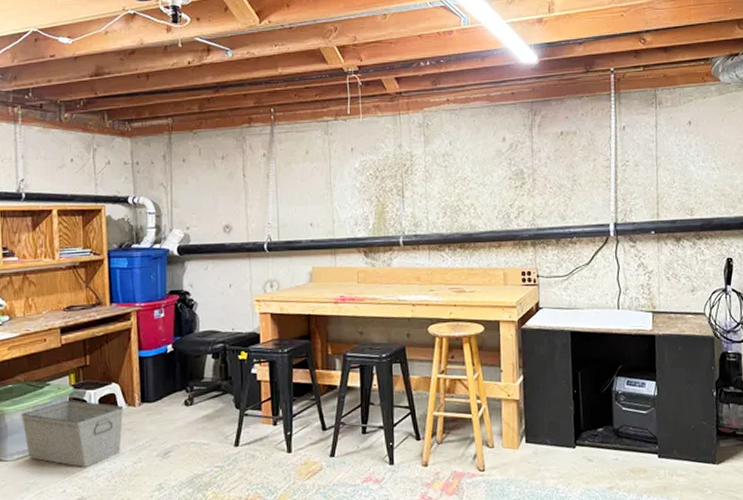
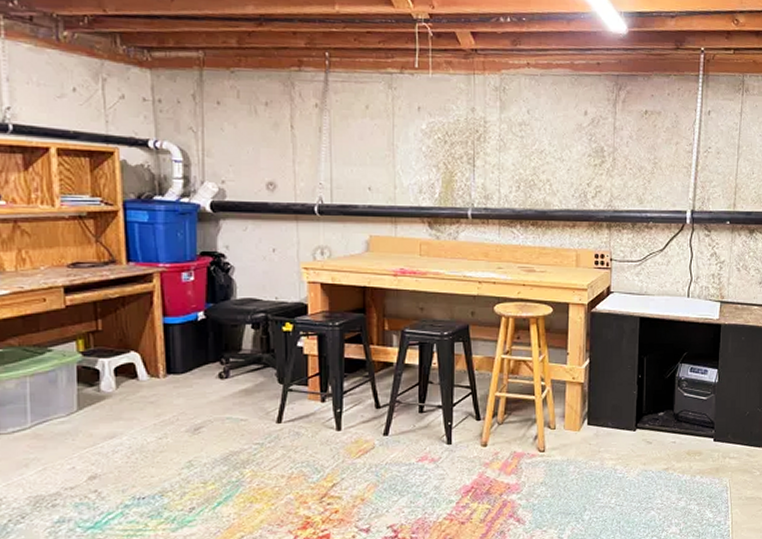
storage bin: present [21,400,124,468] -> none [16,368,146,443]

